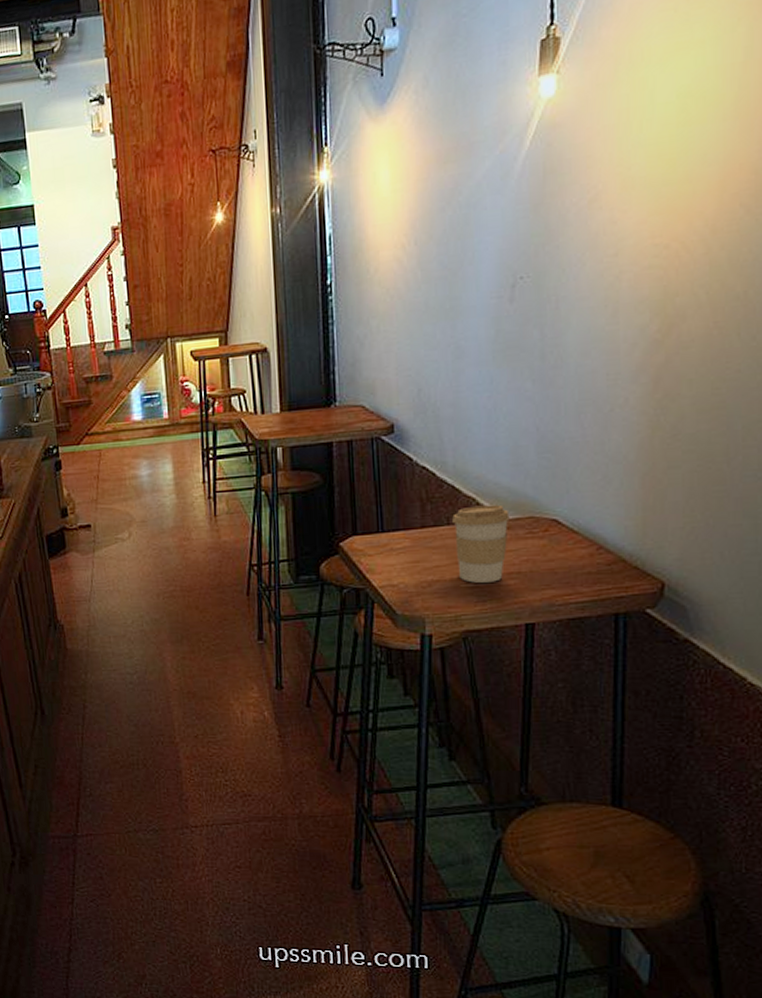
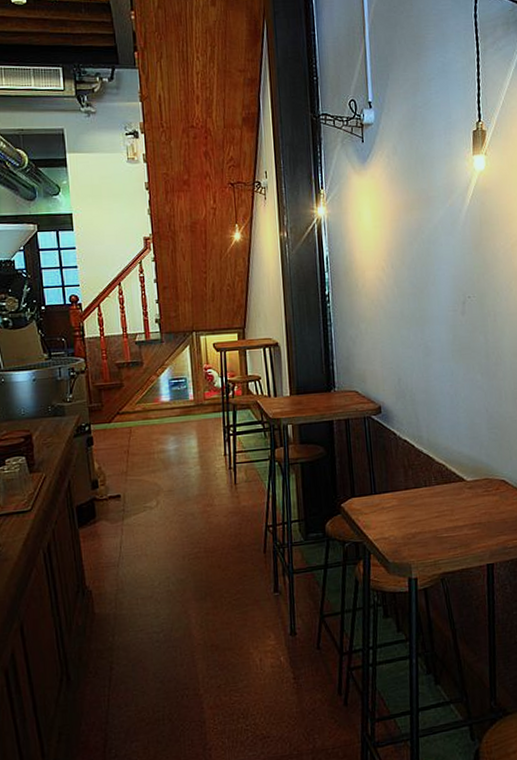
coffee cup: present [452,504,510,583] -> none [428,469,471,533]

